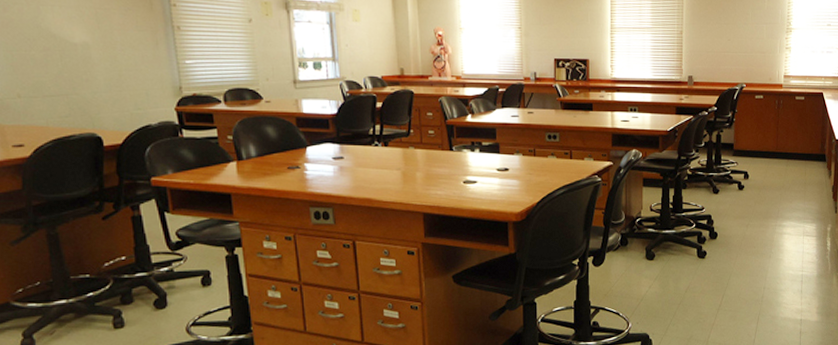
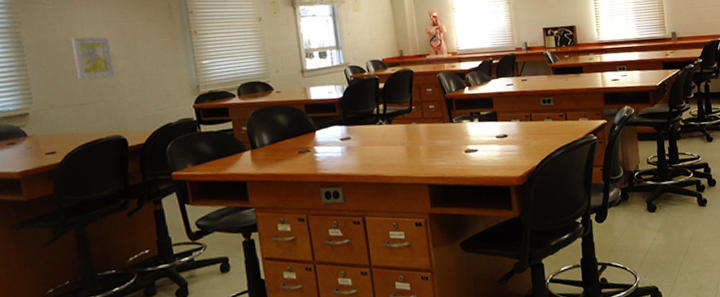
wall art: none [40,21,89,70] -> present [71,36,115,80]

